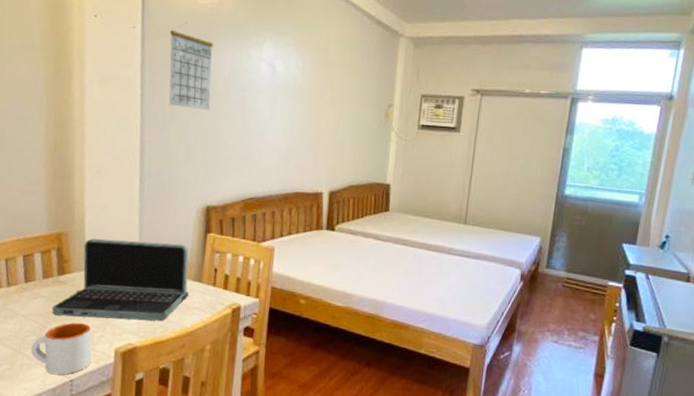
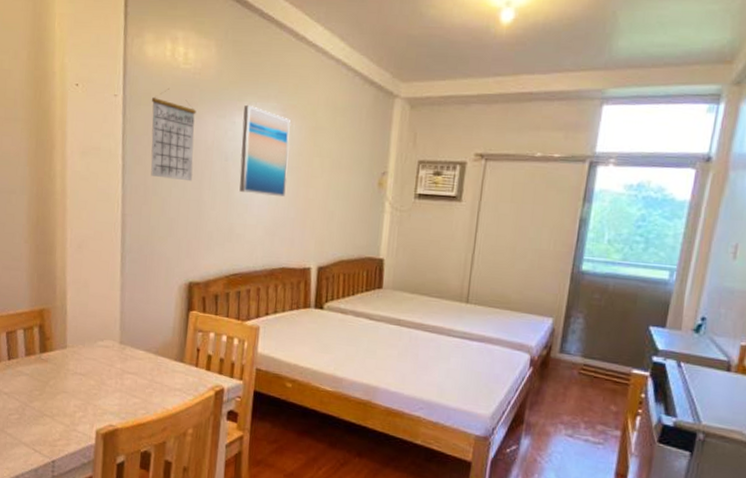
mug: present [31,322,92,375] -> none [14,401,73,456]
laptop: present [52,238,189,321] -> none [34,315,171,403]
wall art: none [255,39,304,126] -> present [239,104,290,196]

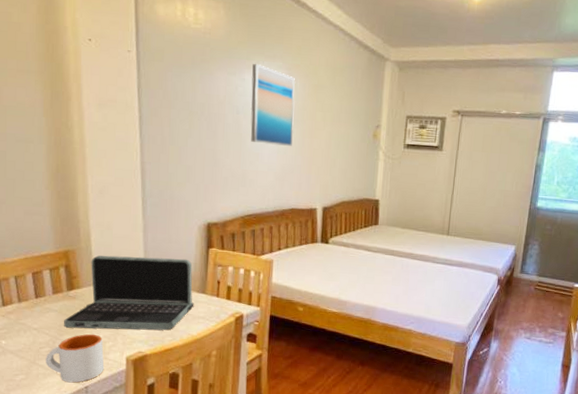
mug: none [14,401,73,456] -> present [46,334,104,383]
laptop: none [34,315,171,403] -> present [64,255,194,331]
calendar: present [151,88,196,182] -> none [164,46,208,133]

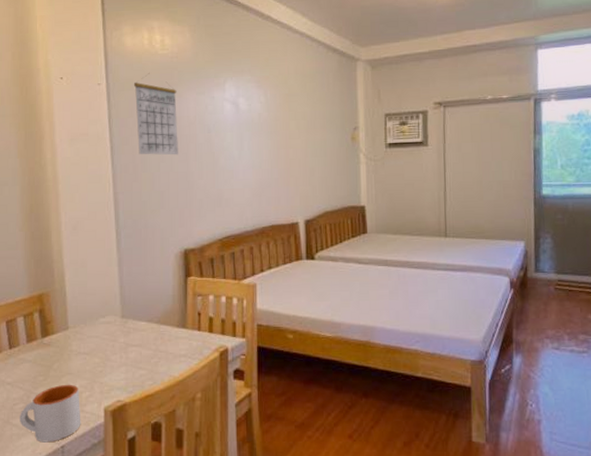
laptop: present [64,255,194,331] -> none [38,291,174,379]
calendar: none [164,46,208,133] -> present [133,73,178,155]
wall art: present [250,63,295,146] -> none [221,80,268,160]

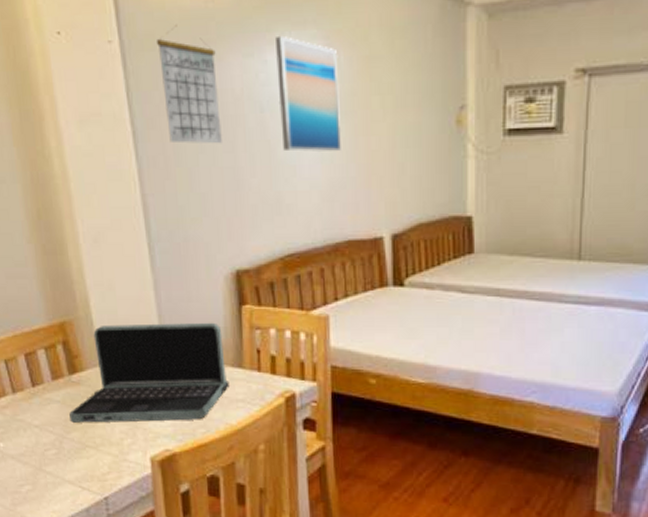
mug: present [20,384,81,443] -> none [53,429,125,493]
laptop: none [38,291,174,379] -> present [69,322,230,423]
wall art: none [221,80,268,160] -> present [276,35,342,152]

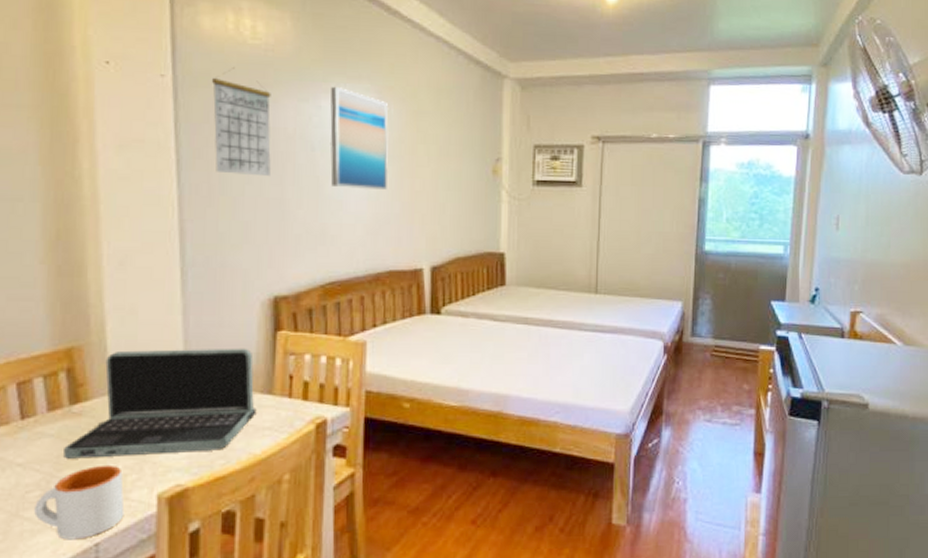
mug: none [53,429,125,493] -> present [34,464,125,540]

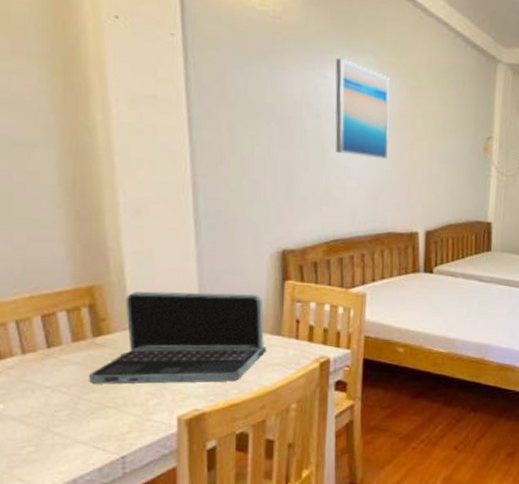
mug: present [34,464,125,540] -> none [64,390,148,453]
calendar: present [211,67,271,177] -> none [220,32,279,140]

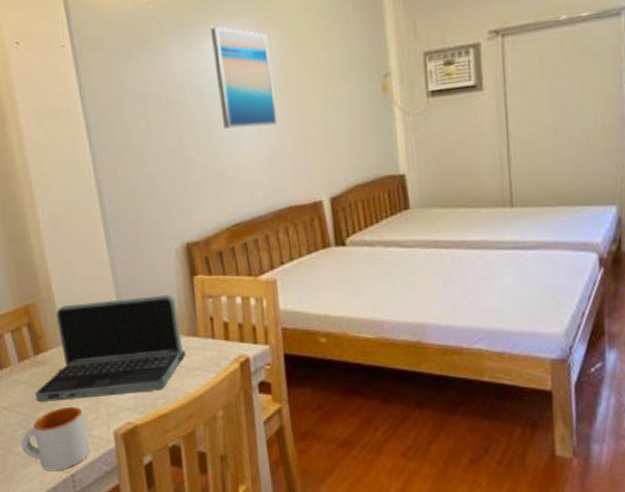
mug: none [64,390,148,453] -> present [21,406,90,472]

